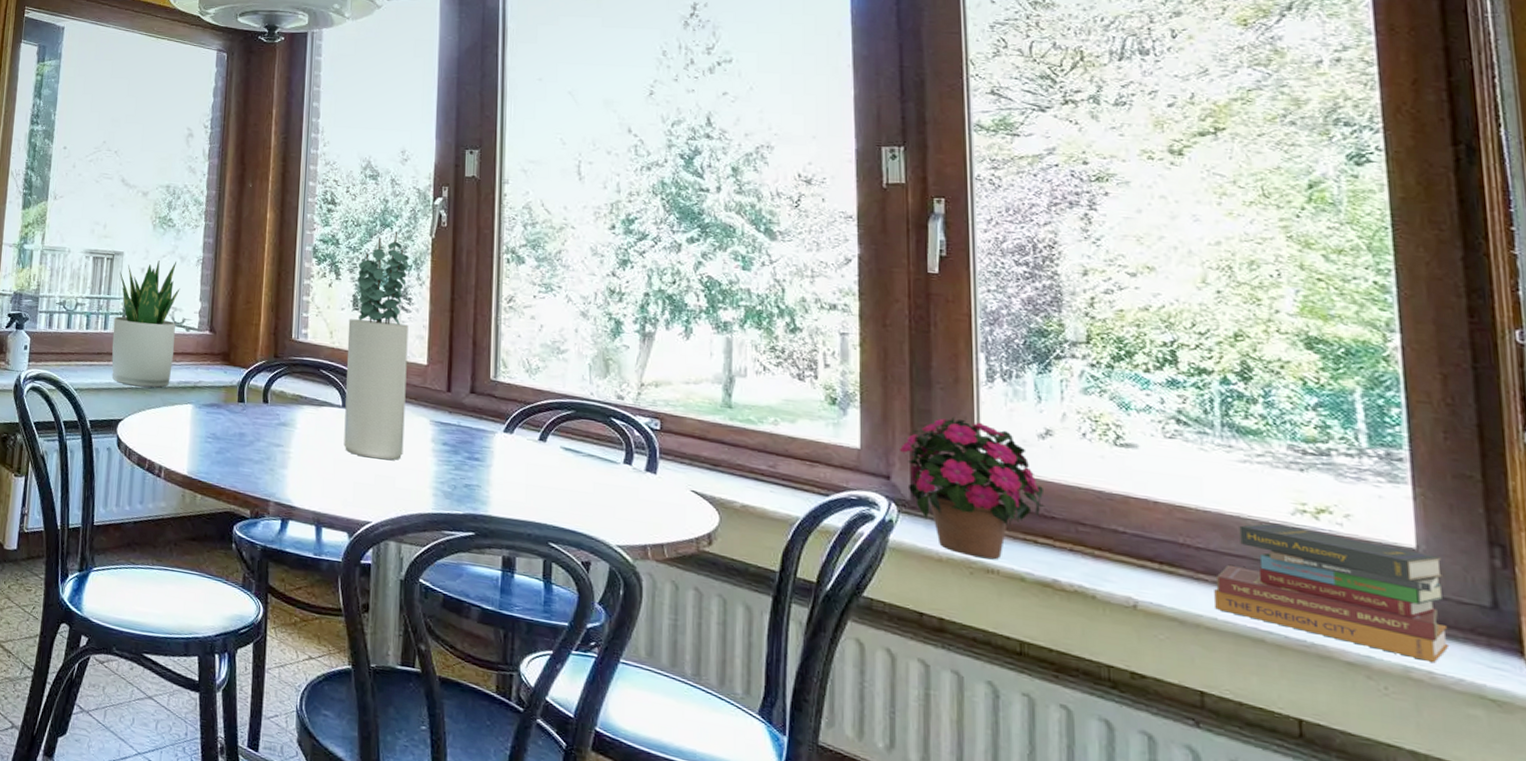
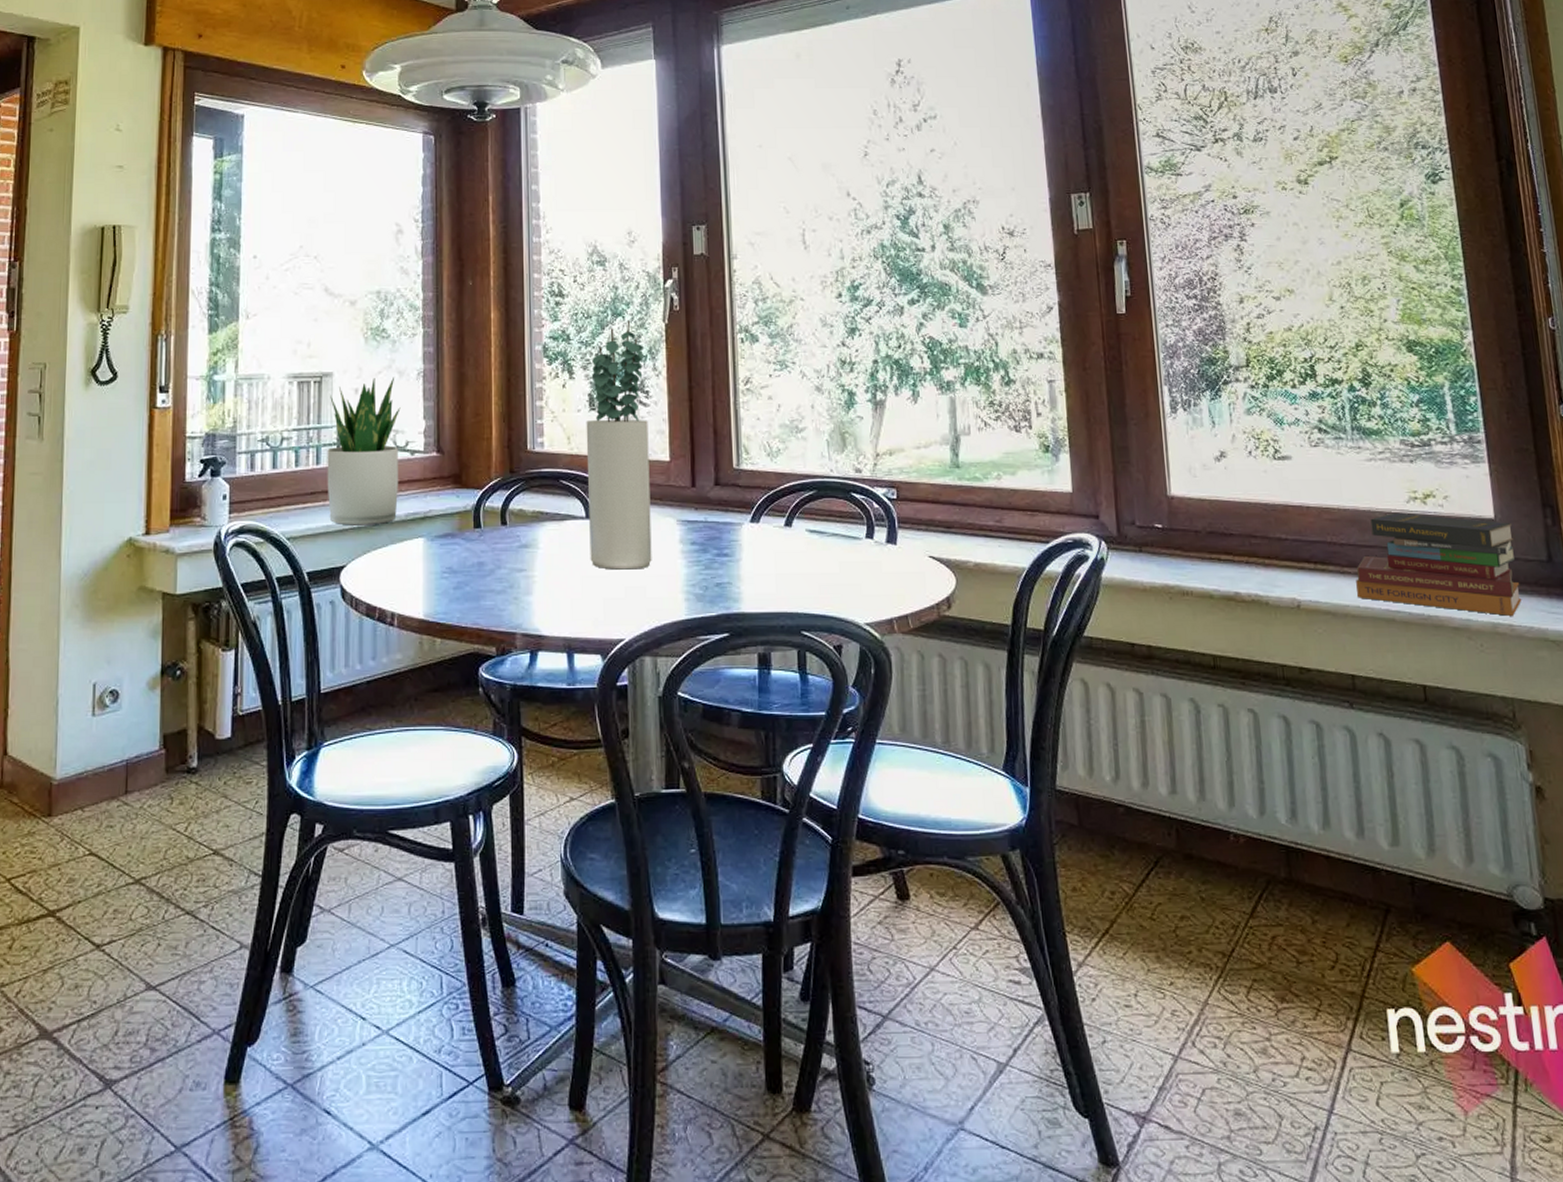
potted flower: present [900,416,1045,560] -> none [1105,450,1225,582]

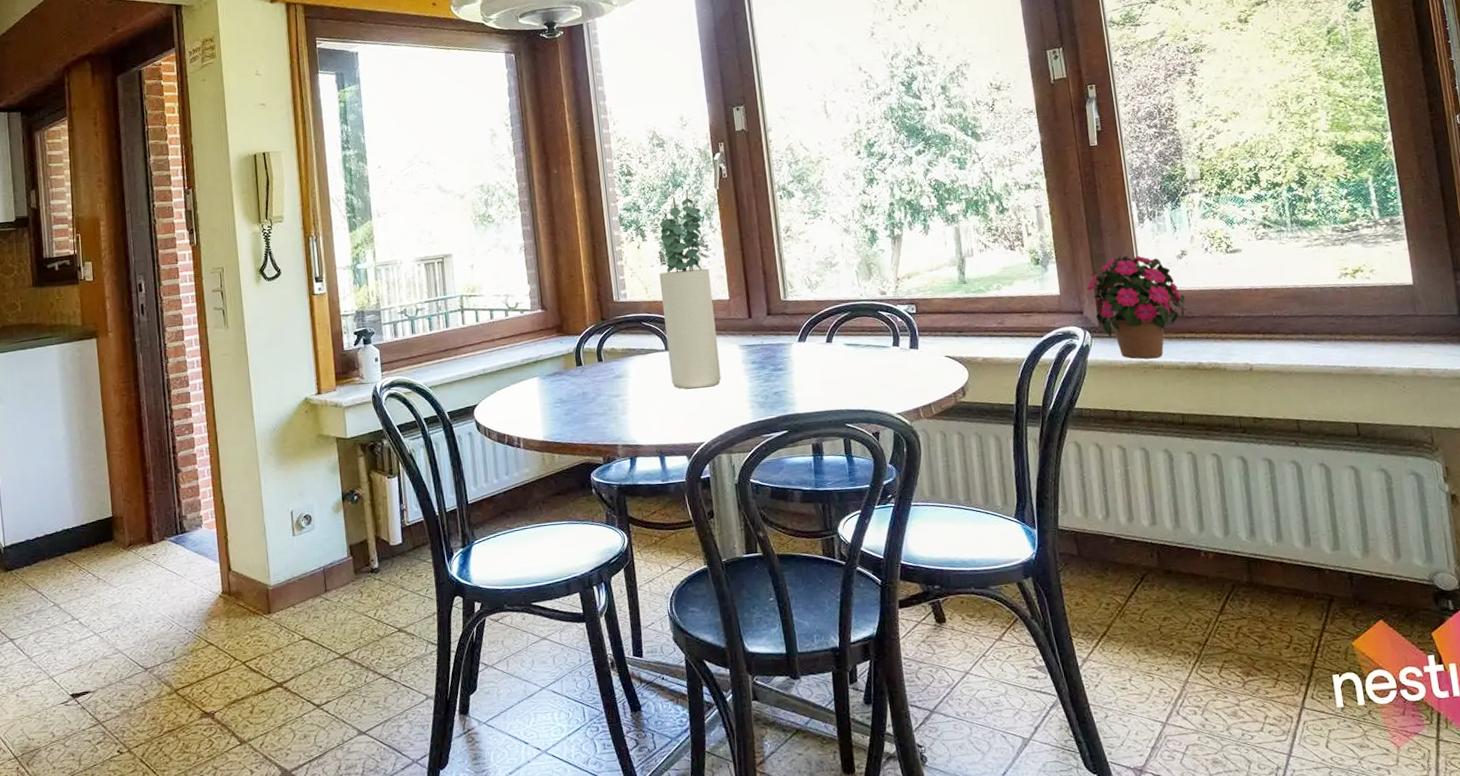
planter: present [327,377,401,526] -> none [451,252,514,373]
potted flower: none [1105,450,1225,582] -> present [1087,254,1187,360]
books: present [1356,512,1522,616] -> none [1298,286,1438,362]

